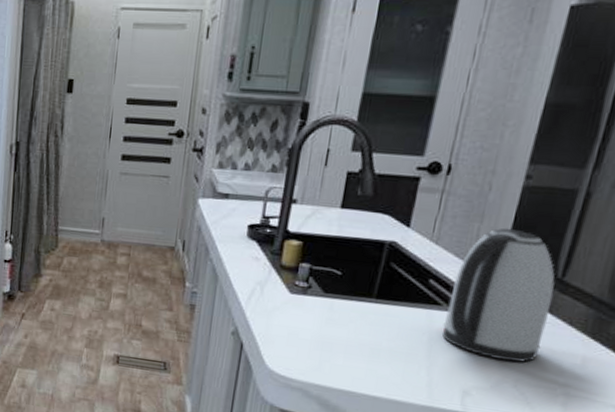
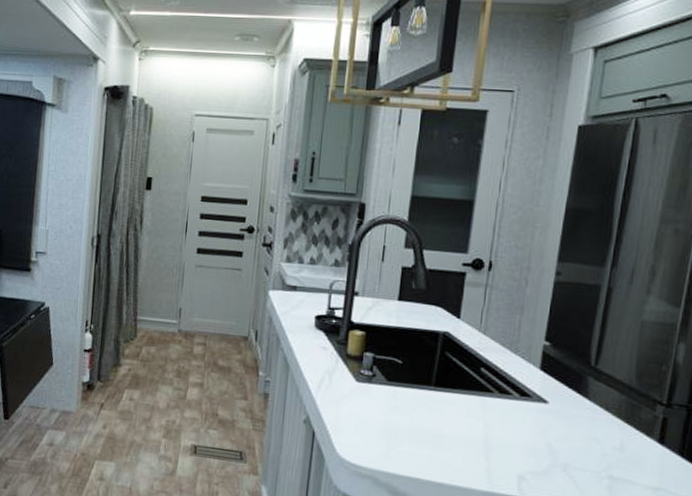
kettle: present [442,228,555,363] -> none [496,319,590,447]

